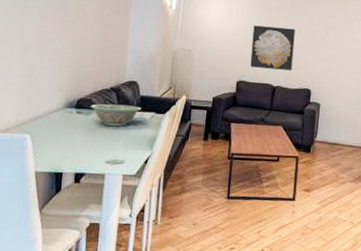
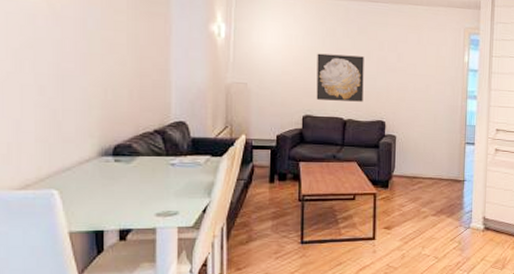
decorative bowl: present [90,103,142,127] -> none [130,148,194,174]

